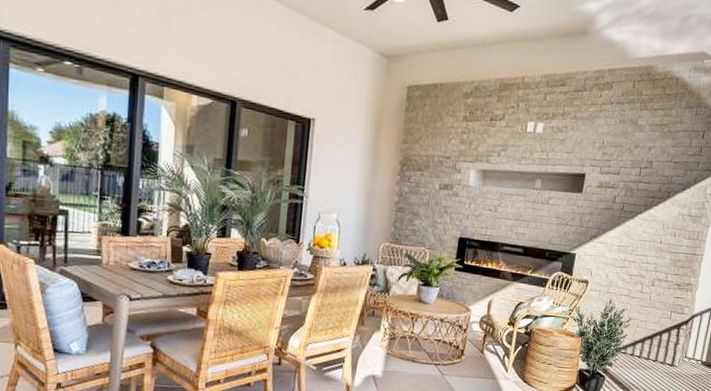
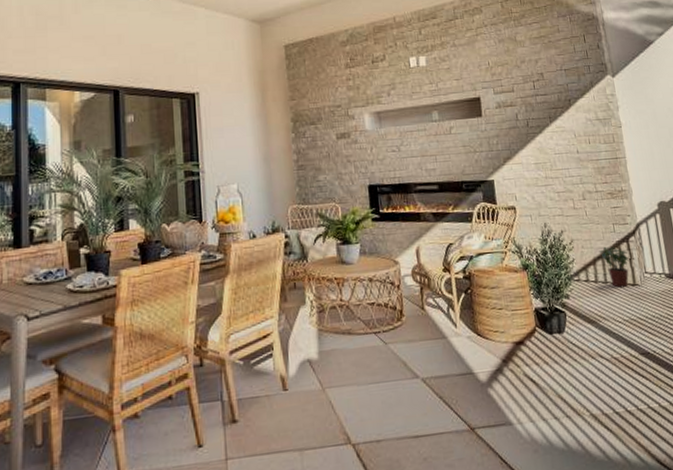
potted plant: none [651,329,675,366] -> present [599,246,629,288]

